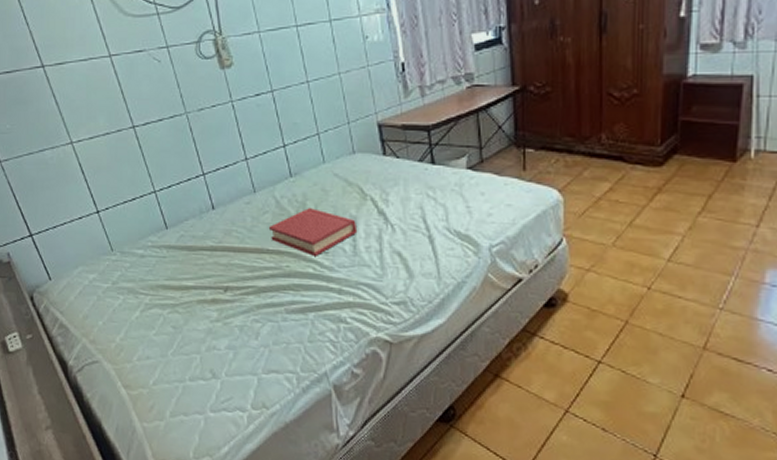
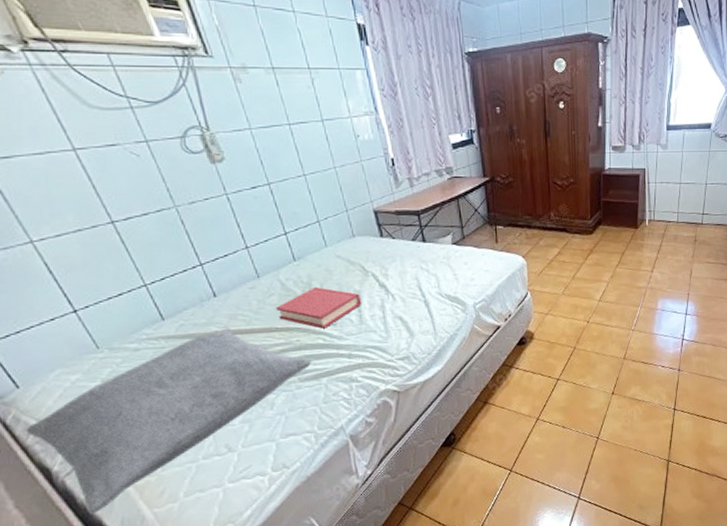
pillow: none [52,244,300,415] -> present [25,328,312,514]

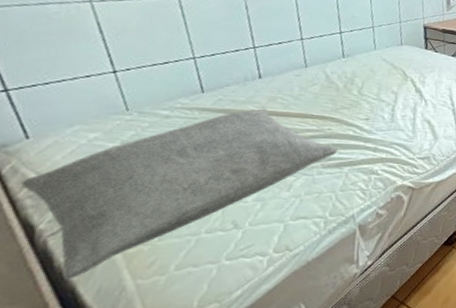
hardback book: present [275,287,362,329] -> none [315,83,397,122]

